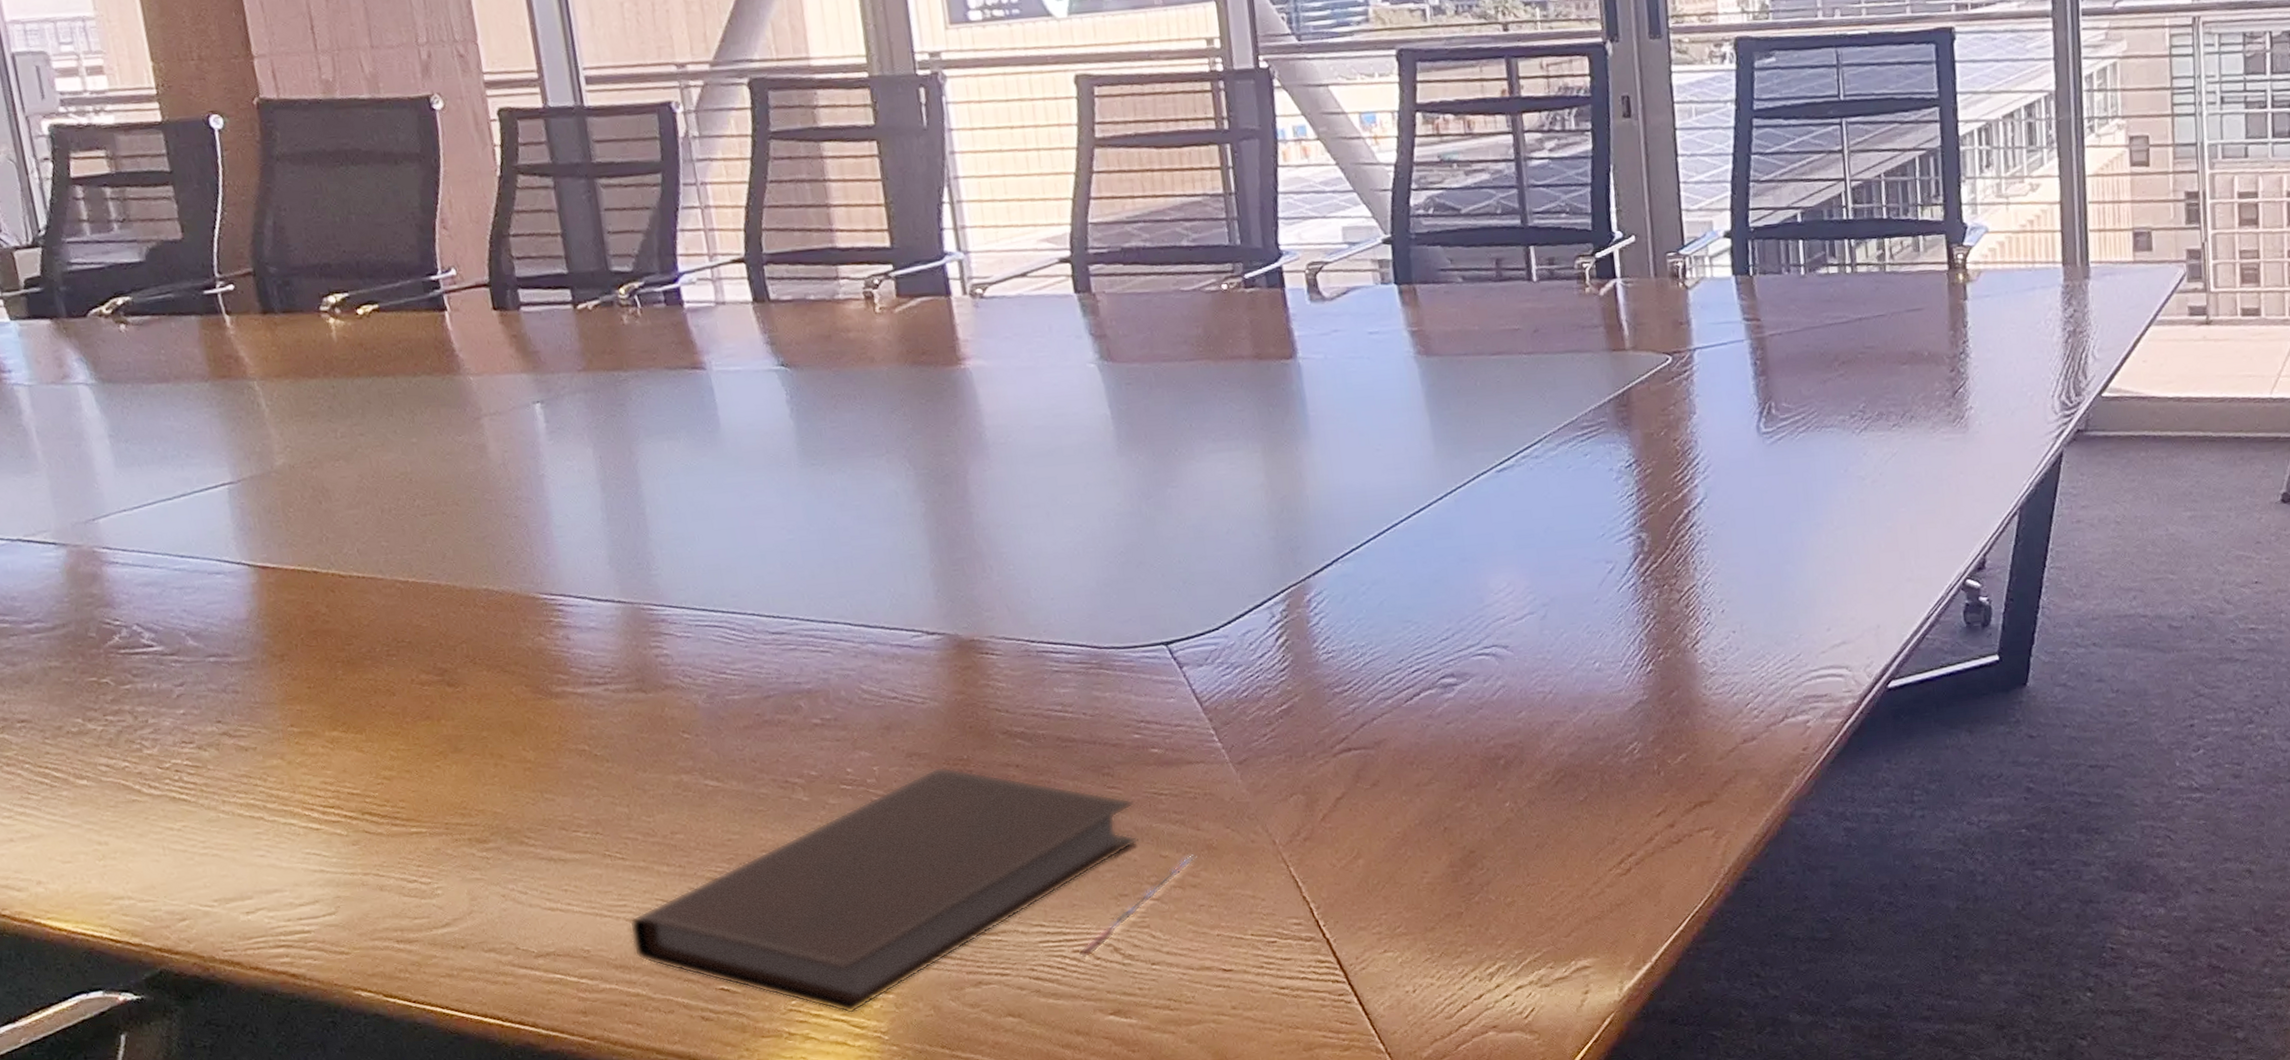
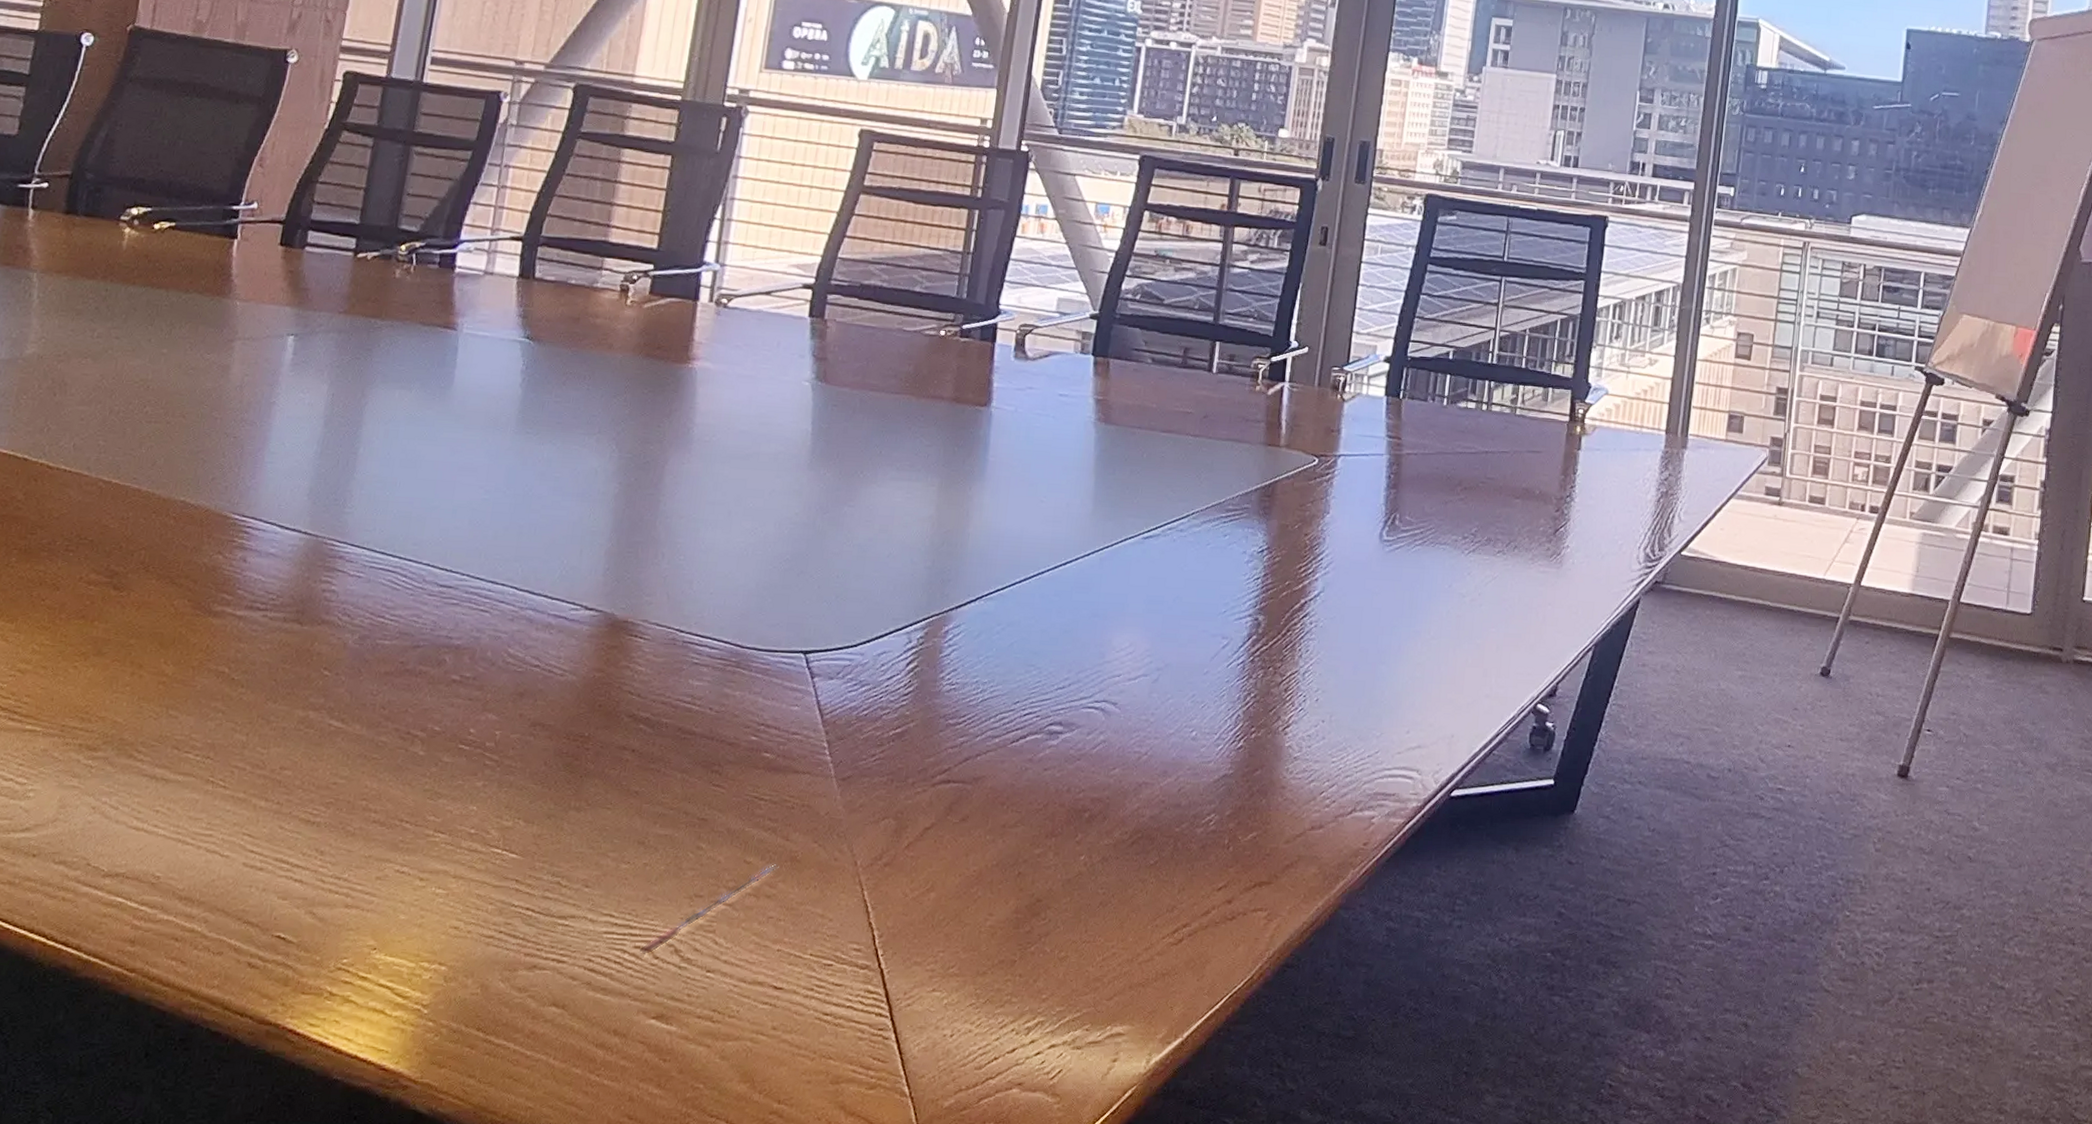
notebook: present [629,766,1138,1013] -> none [203,740,734,980]

